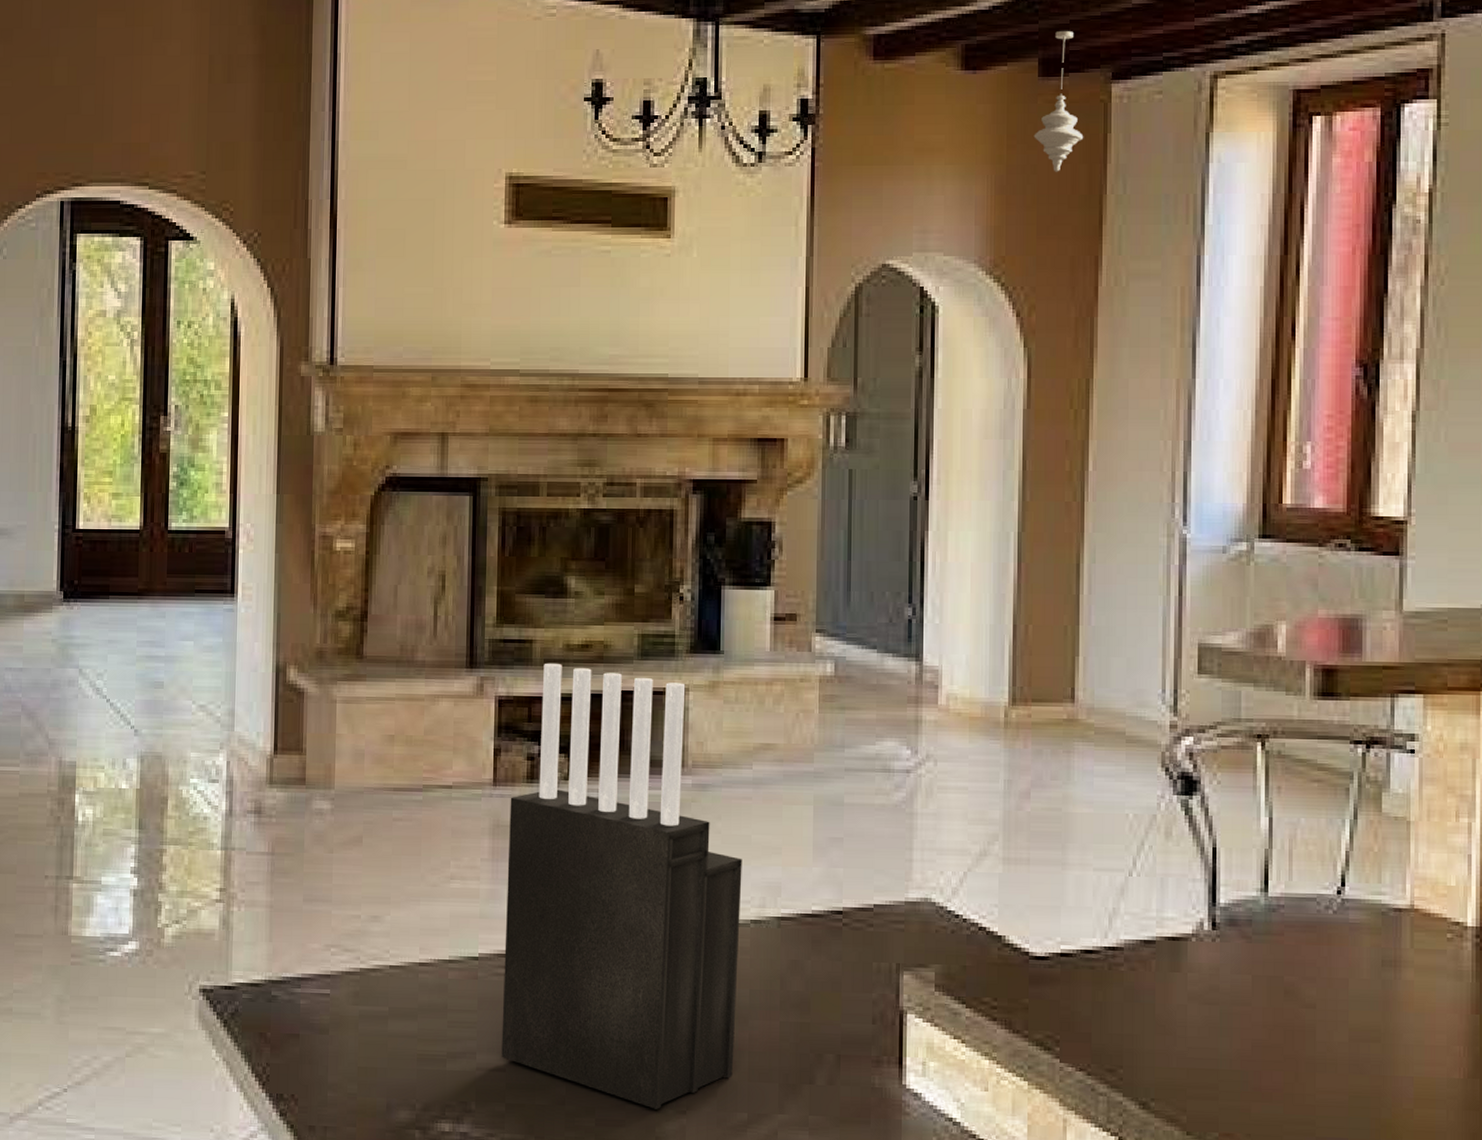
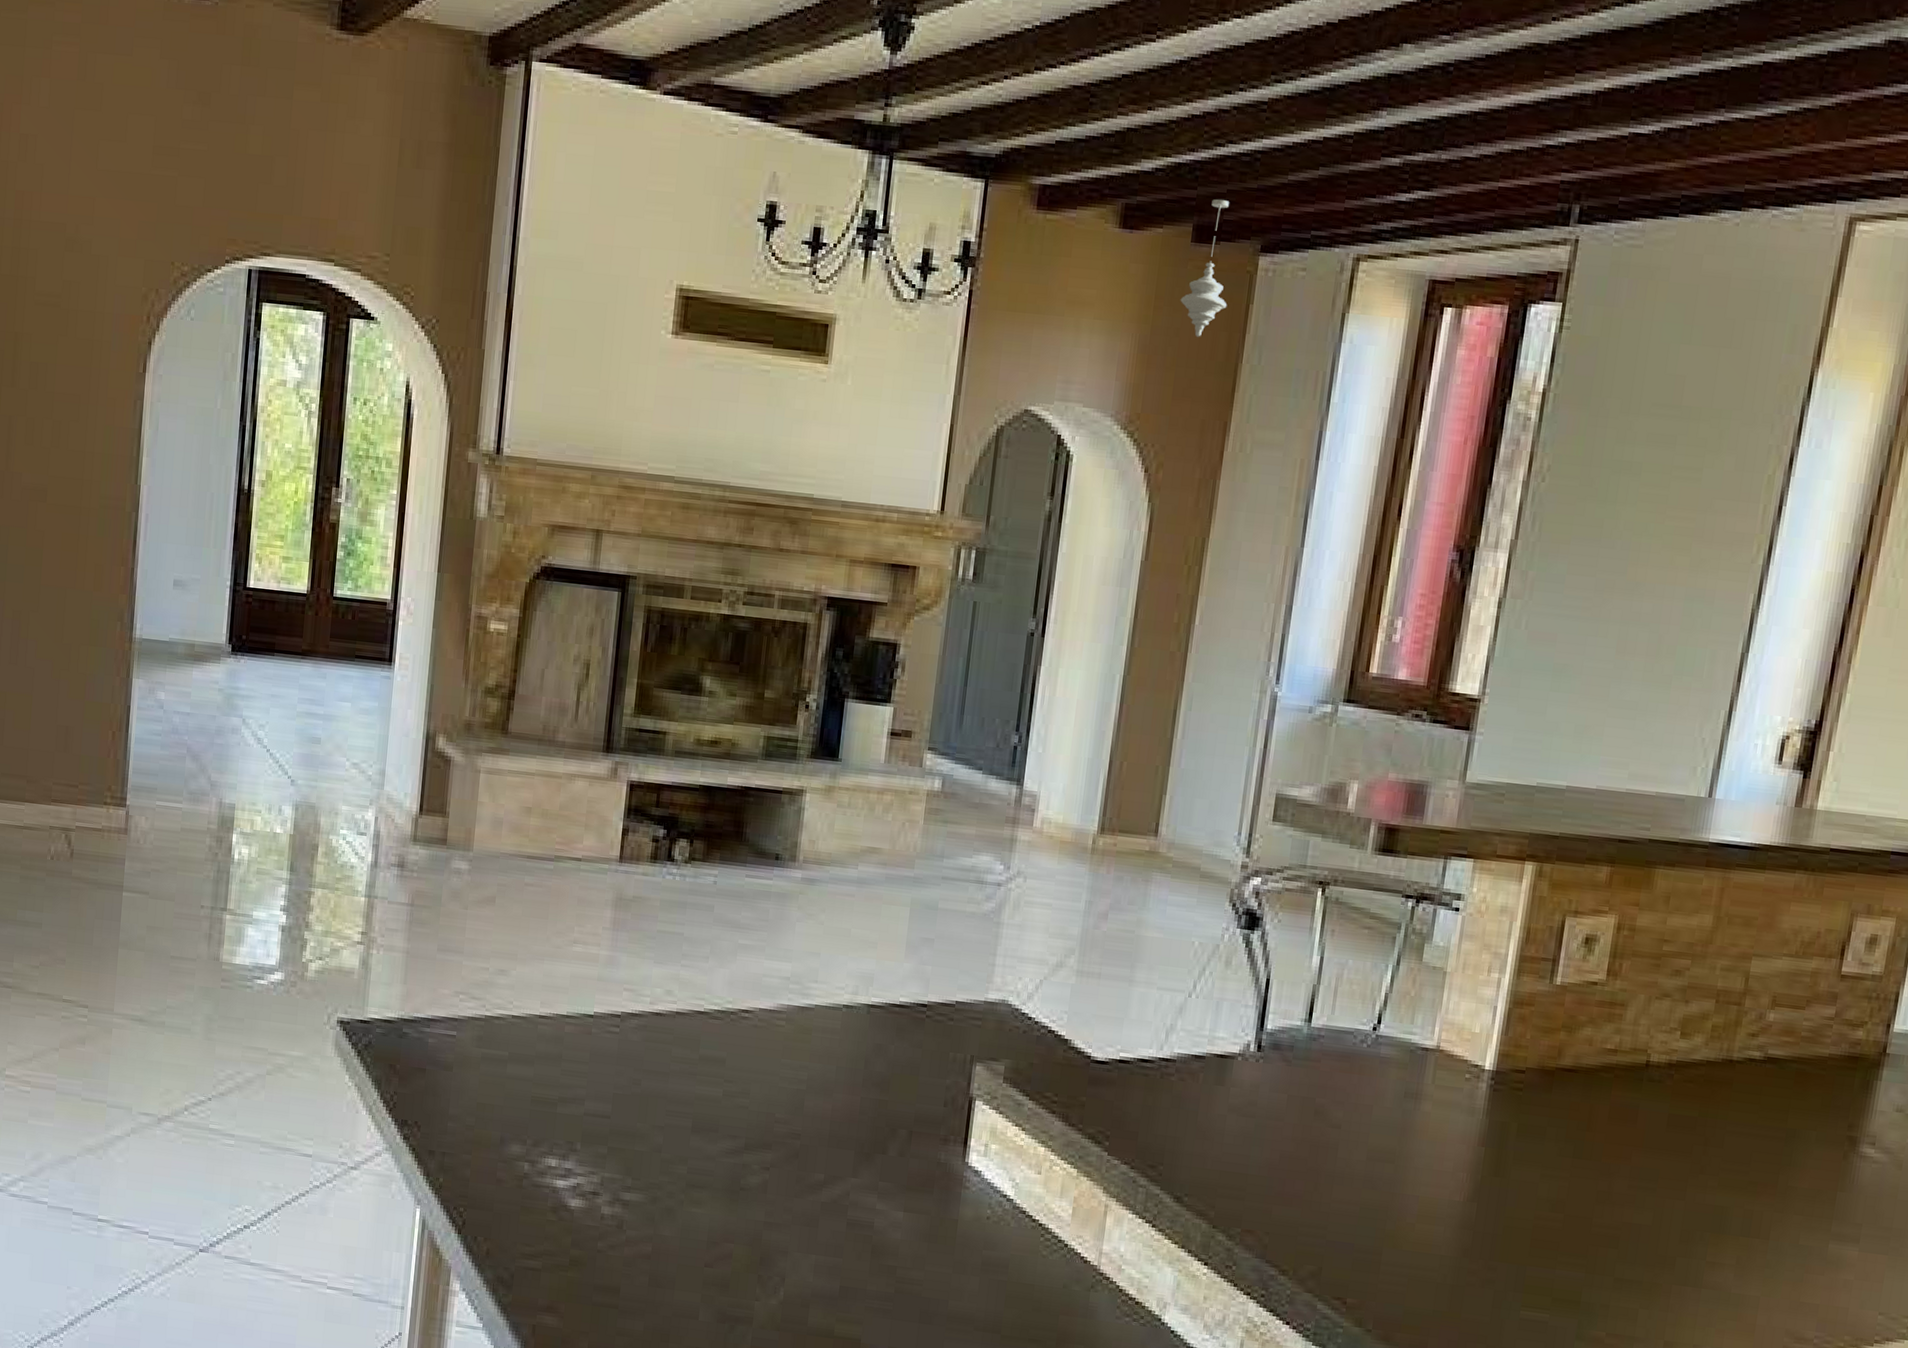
knife block: present [501,663,742,1109] -> none [607,754,841,1164]

